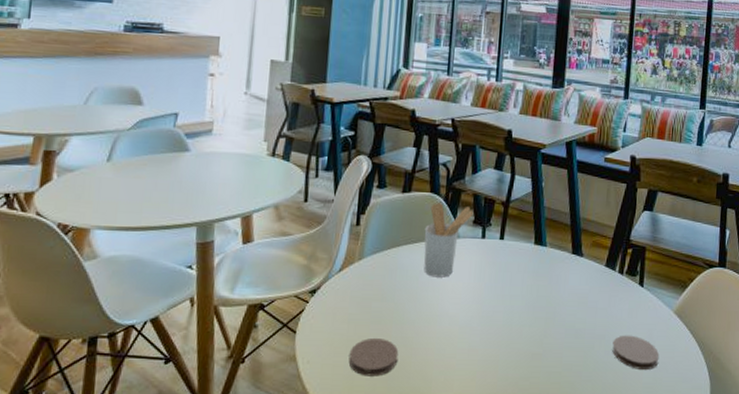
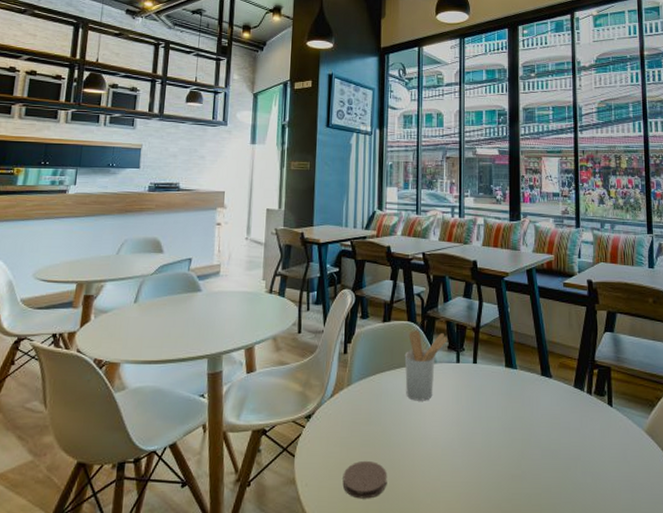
coaster: present [612,335,660,370] -> none [588,455,636,491]

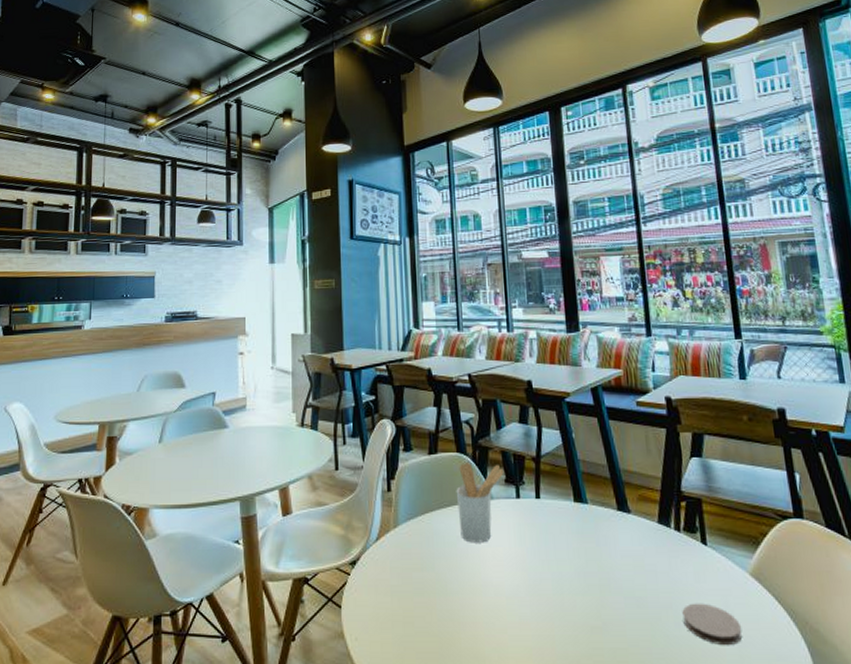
coaster: present [342,460,388,499] -> none [396,611,447,655]
coaster: none [588,455,636,491] -> present [682,603,743,645]

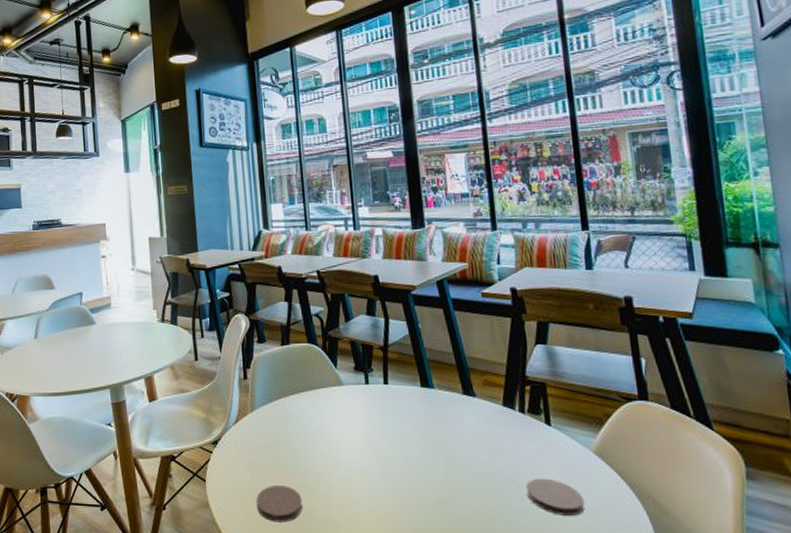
coaster: none [396,611,447,655] -> present [256,484,303,522]
utensil holder: present [456,463,504,543] -> none [308,352,353,425]

